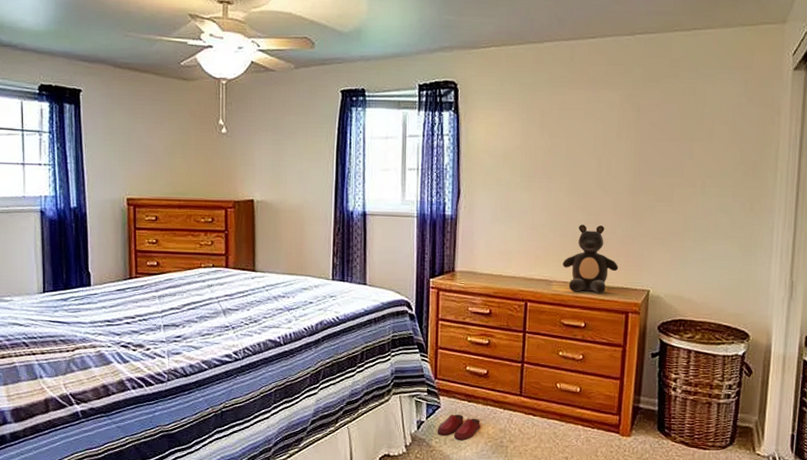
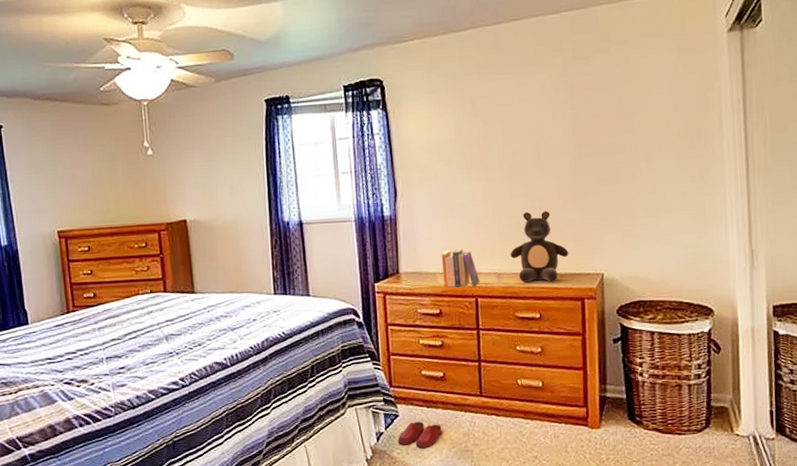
books: none [496,253,531,292] -> present [441,248,480,288]

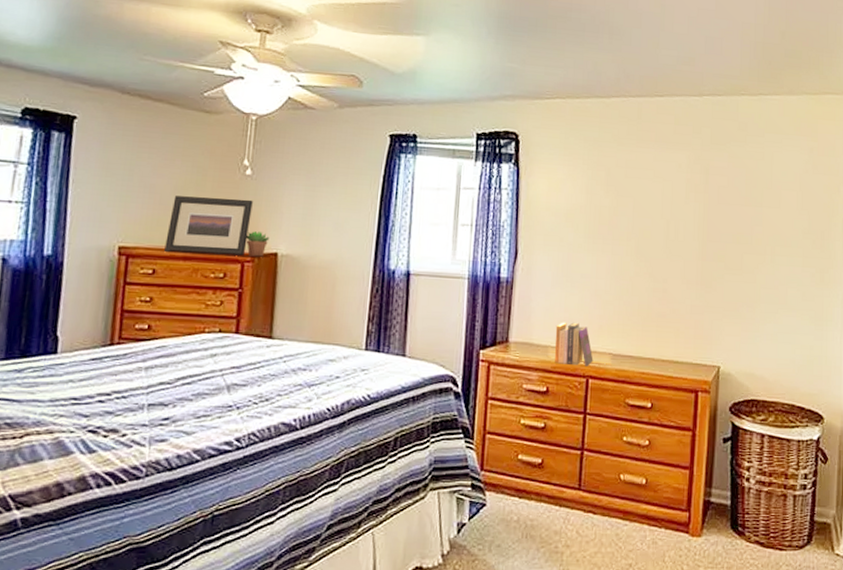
picture frame: none [93,176,160,231] -> present [164,196,253,256]
succulent plant: none [158,203,177,226] -> present [246,231,270,257]
slippers: present [398,421,442,449] -> none [482,513,532,546]
teddy bear: present [510,211,569,283] -> none [628,292,688,370]

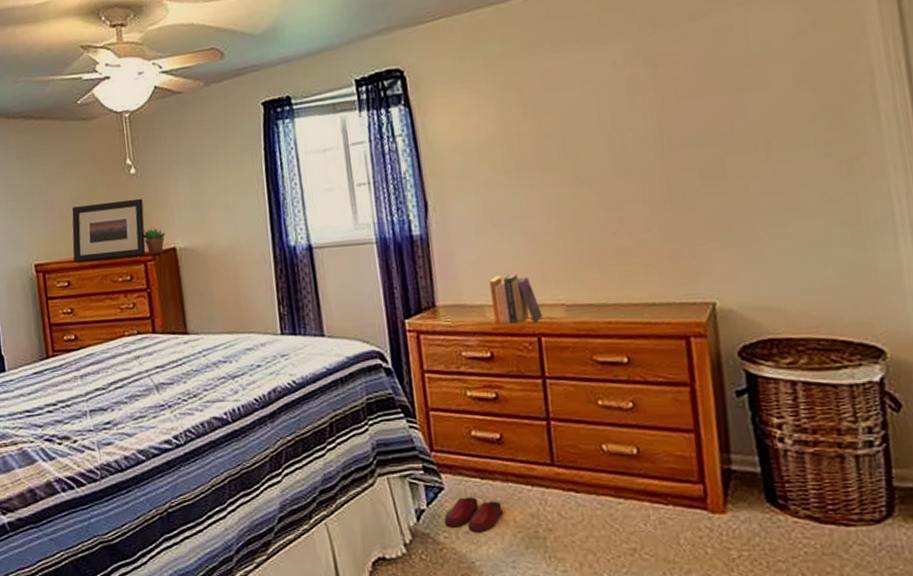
slippers: none [482,513,532,546] -> present [445,497,503,533]

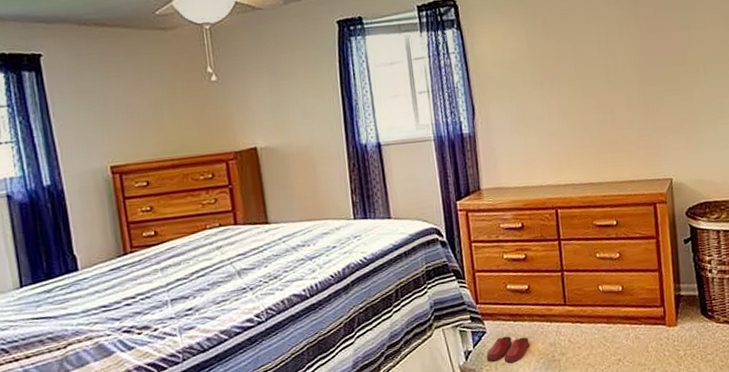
picture frame: present [72,198,146,264] -> none [150,103,227,165]
succulent plant: present [143,228,165,255] -> none [225,130,247,155]
books: present [488,273,543,325] -> none [520,162,559,202]

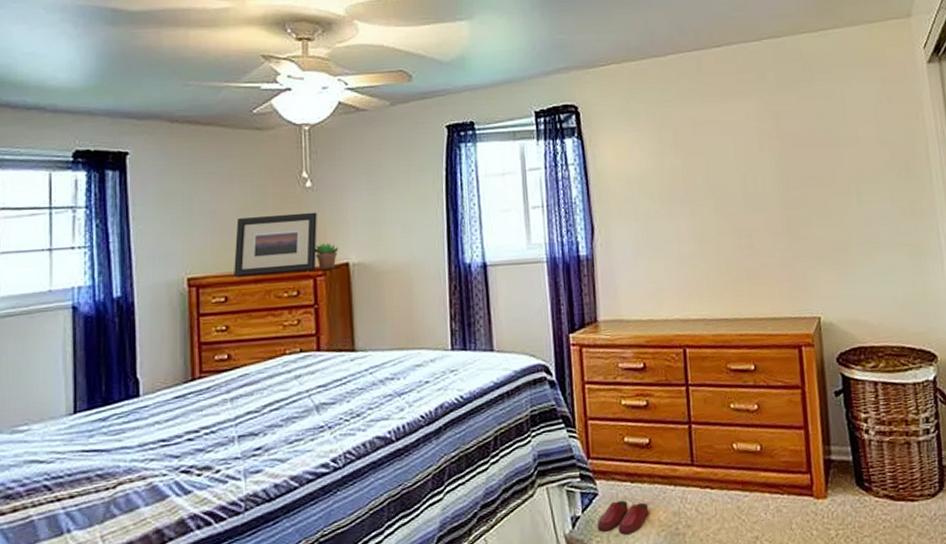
picture frame: none [150,103,227,165] -> present [234,212,317,278]
succulent plant: none [225,130,247,155] -> present [315,243,339,270]

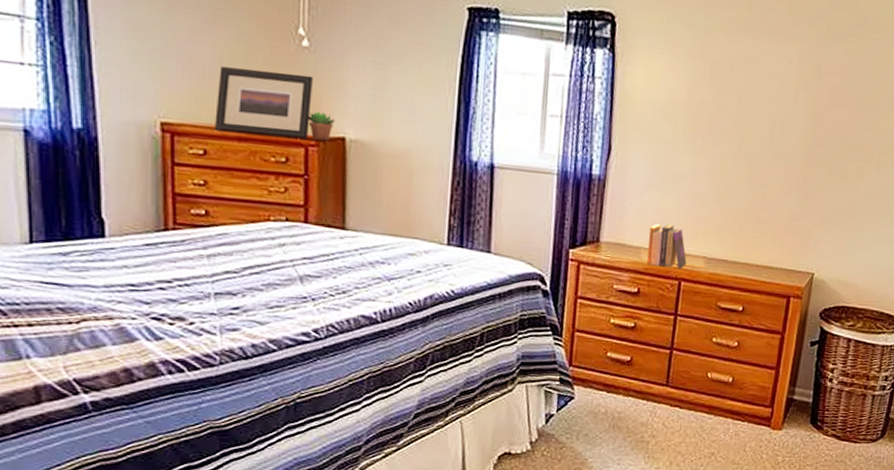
slippers: present [598,500,649,535] -> none [569,406,620,436]
books: none [644,291,688,338] -> present [647,223,687,269]

